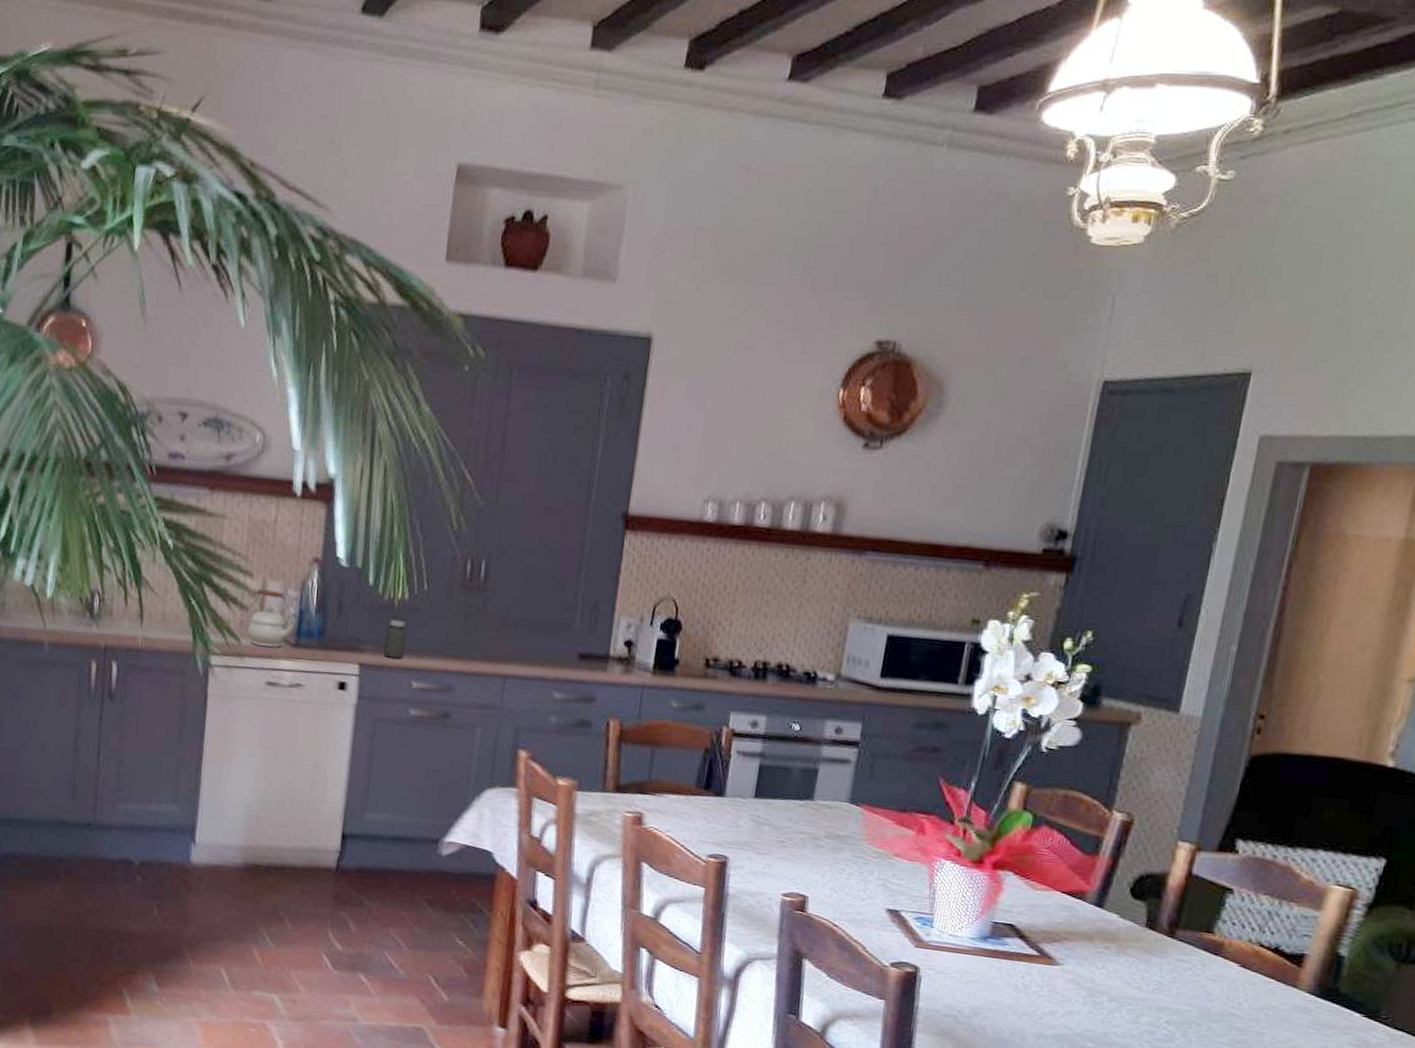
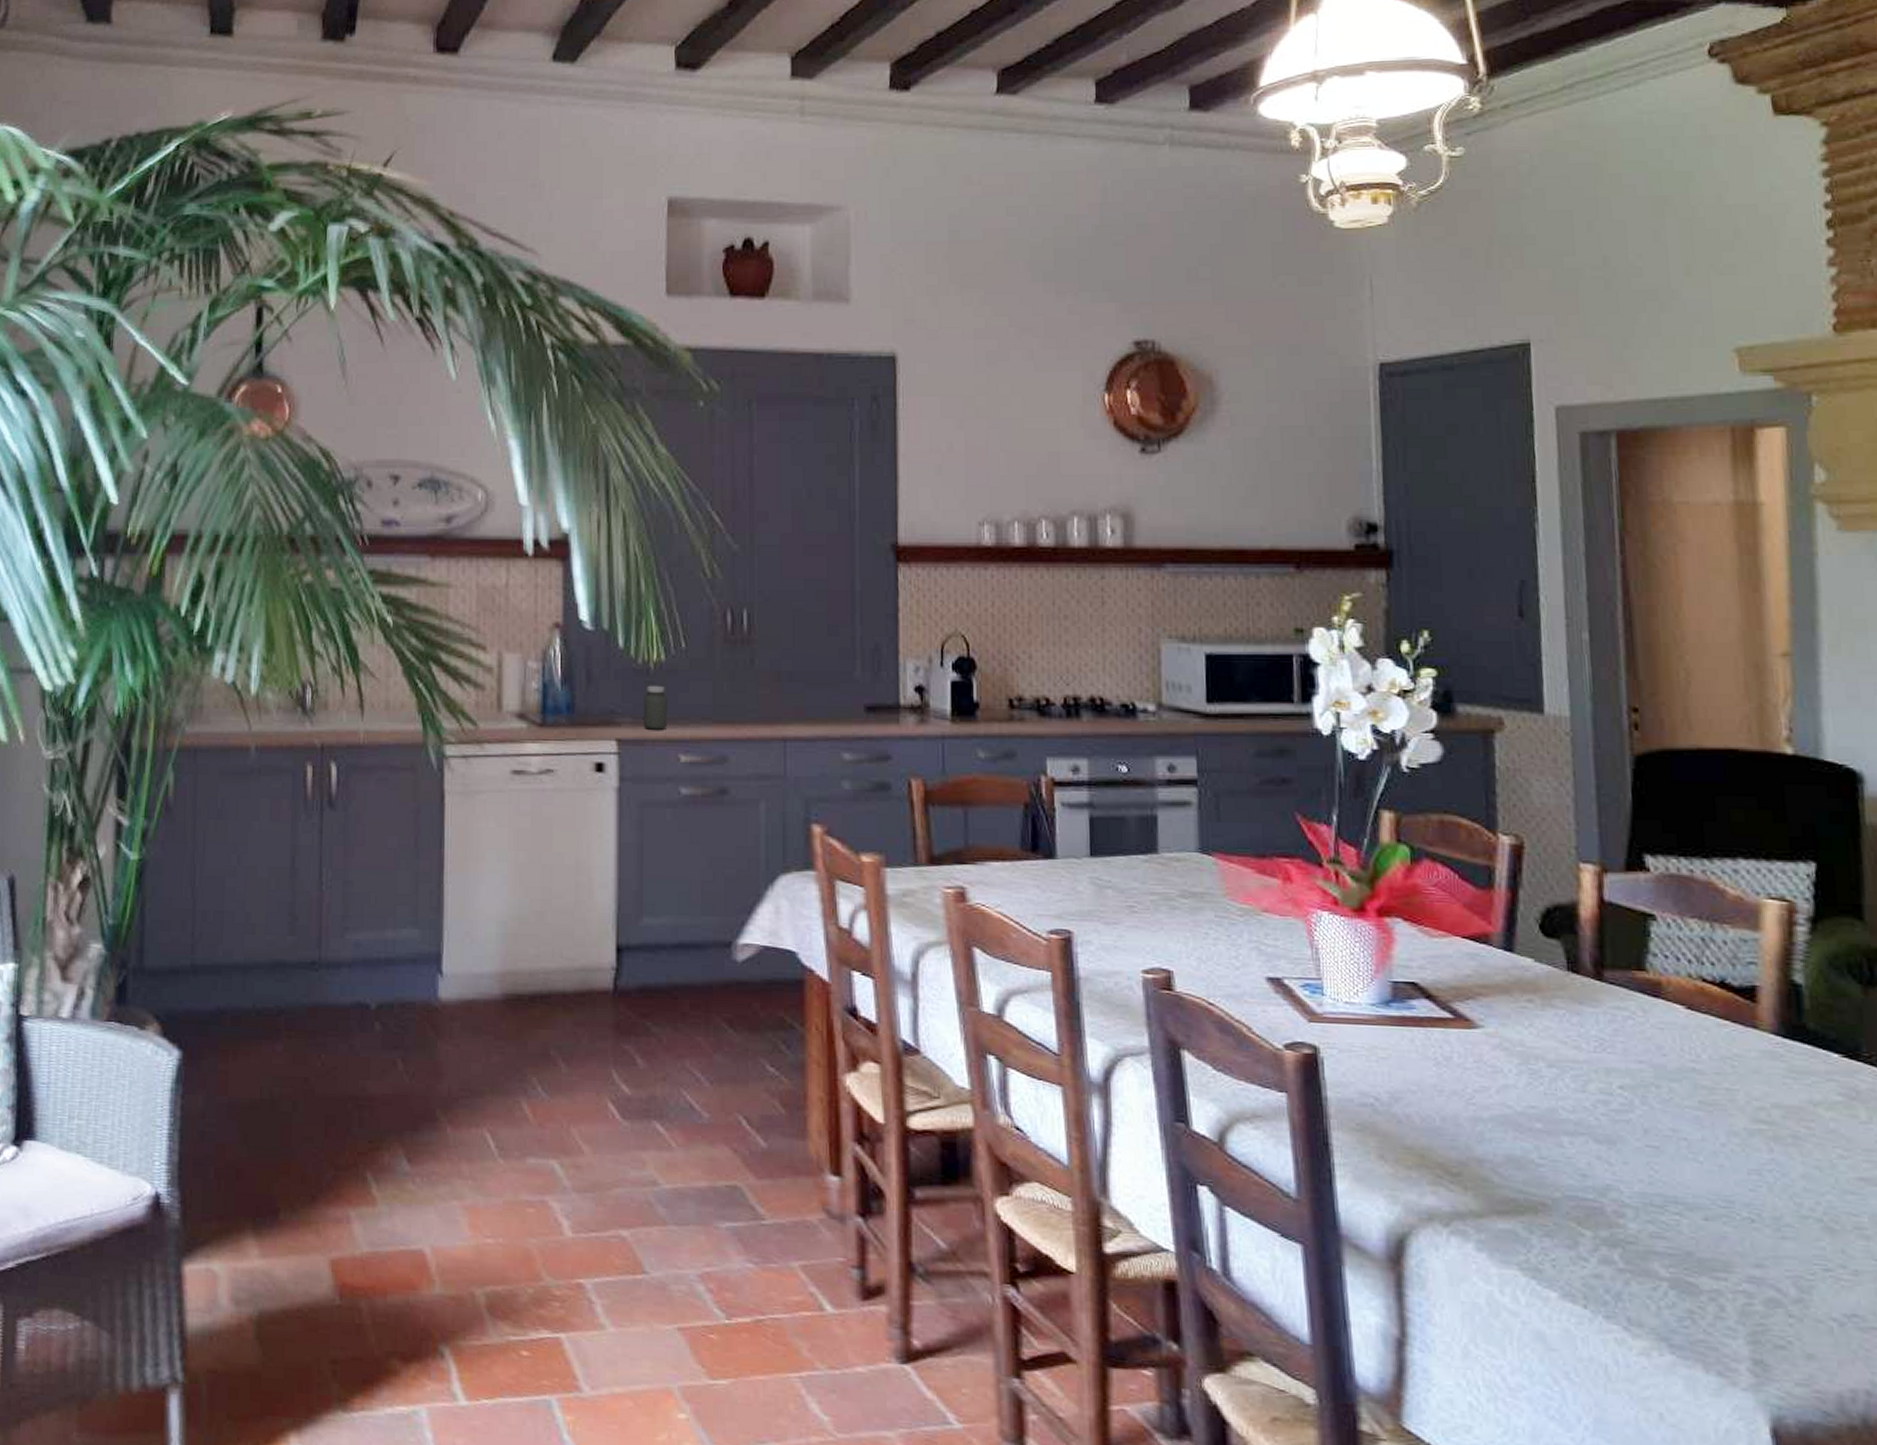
kettle: present [247,588,295,648] -> none [484,662,539,730]

